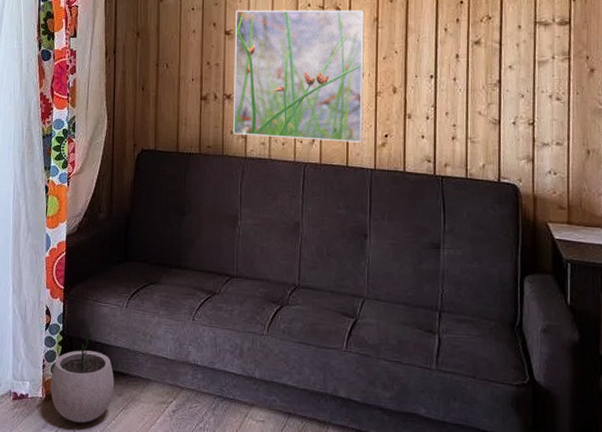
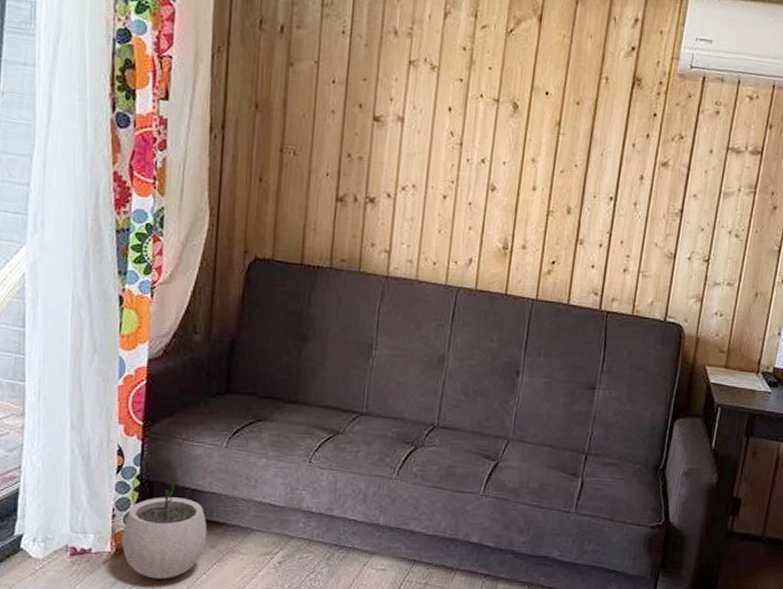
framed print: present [233,10,364,143] -> none [375,90,545,268]

